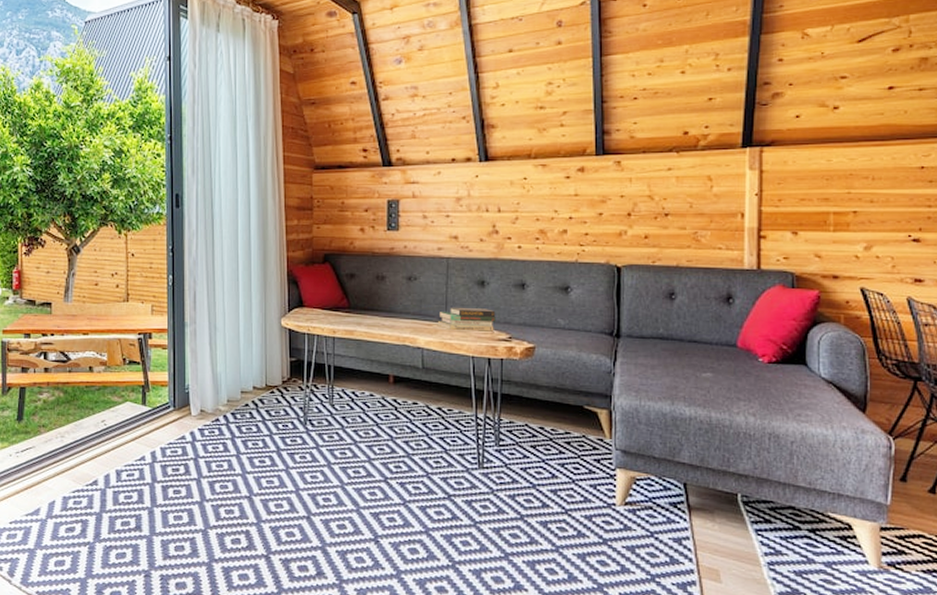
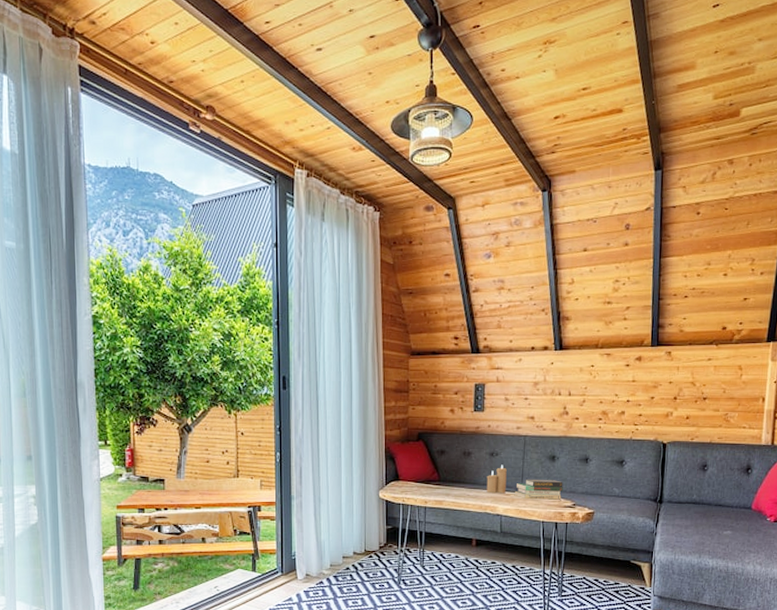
candle: none [404,290,427,324] -> present [486,465,507,494]

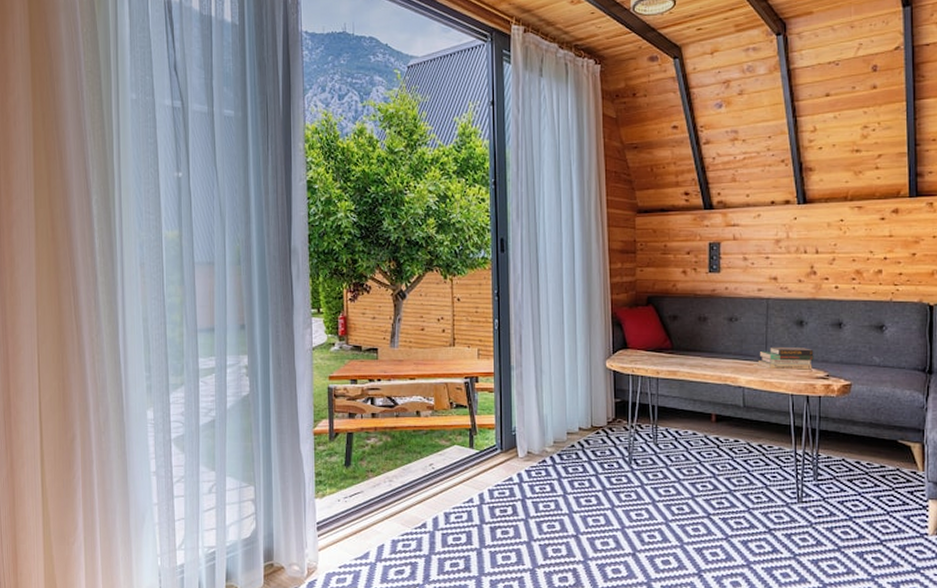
candle: present [486,465,507,494] -> none [725,331,748,363]

